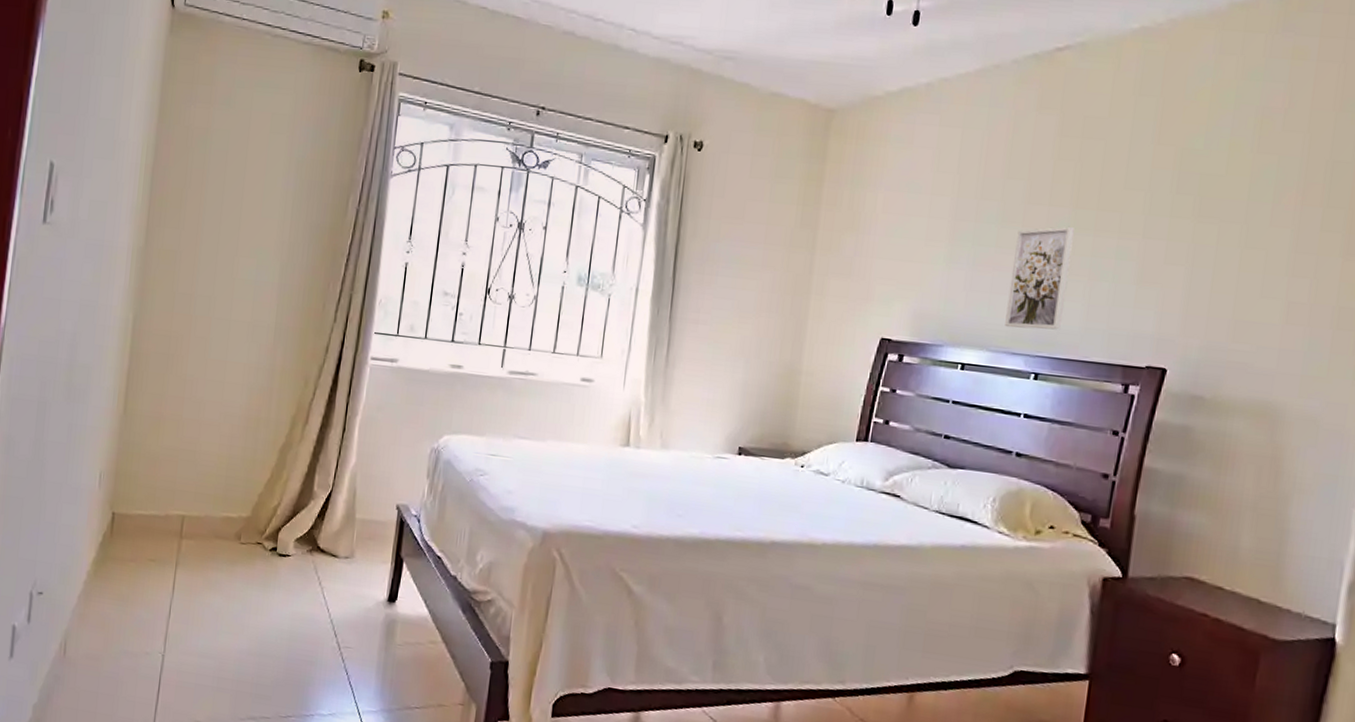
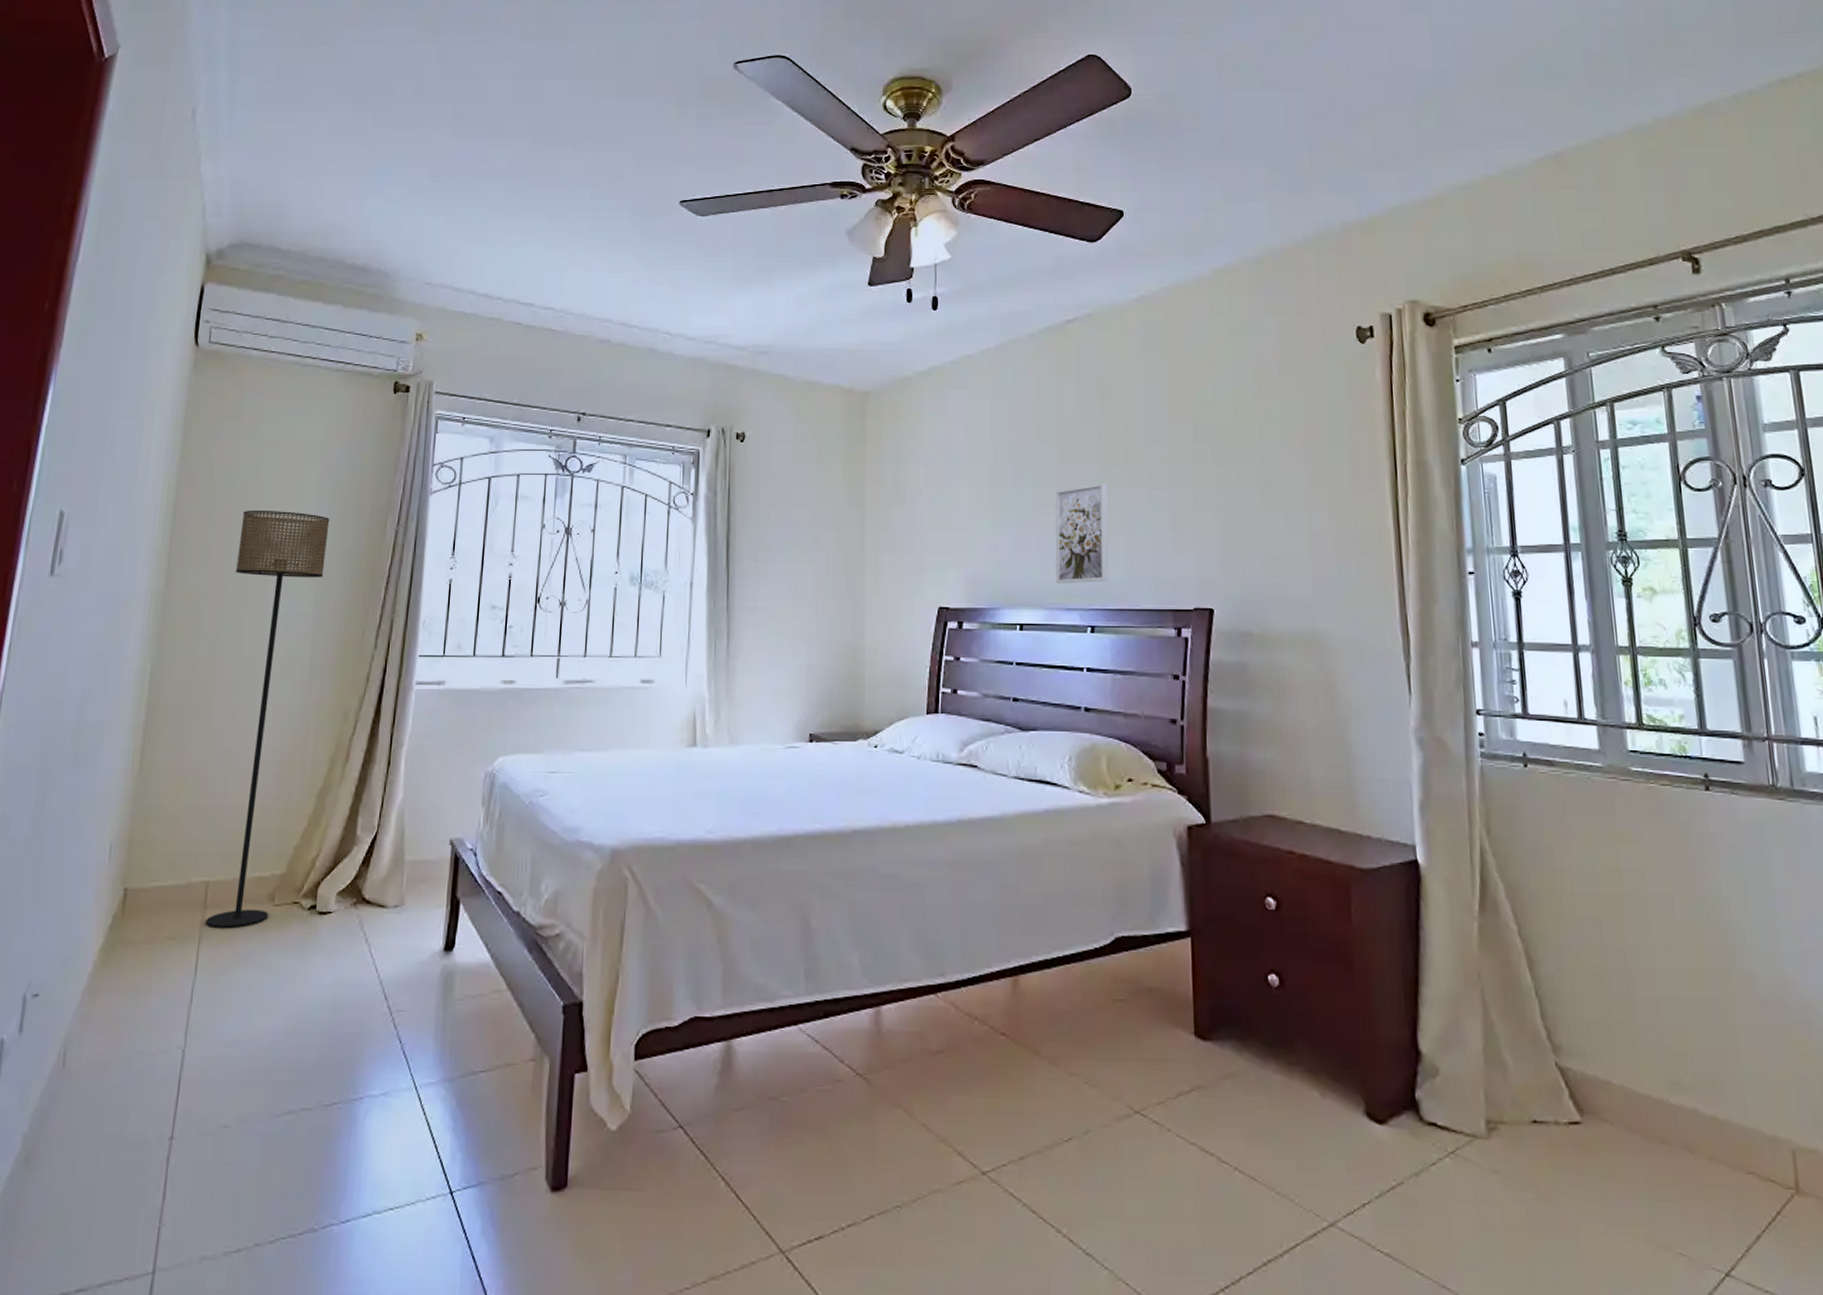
floor lamp: none [181,177,296,558] -> present [205,509,330,928]

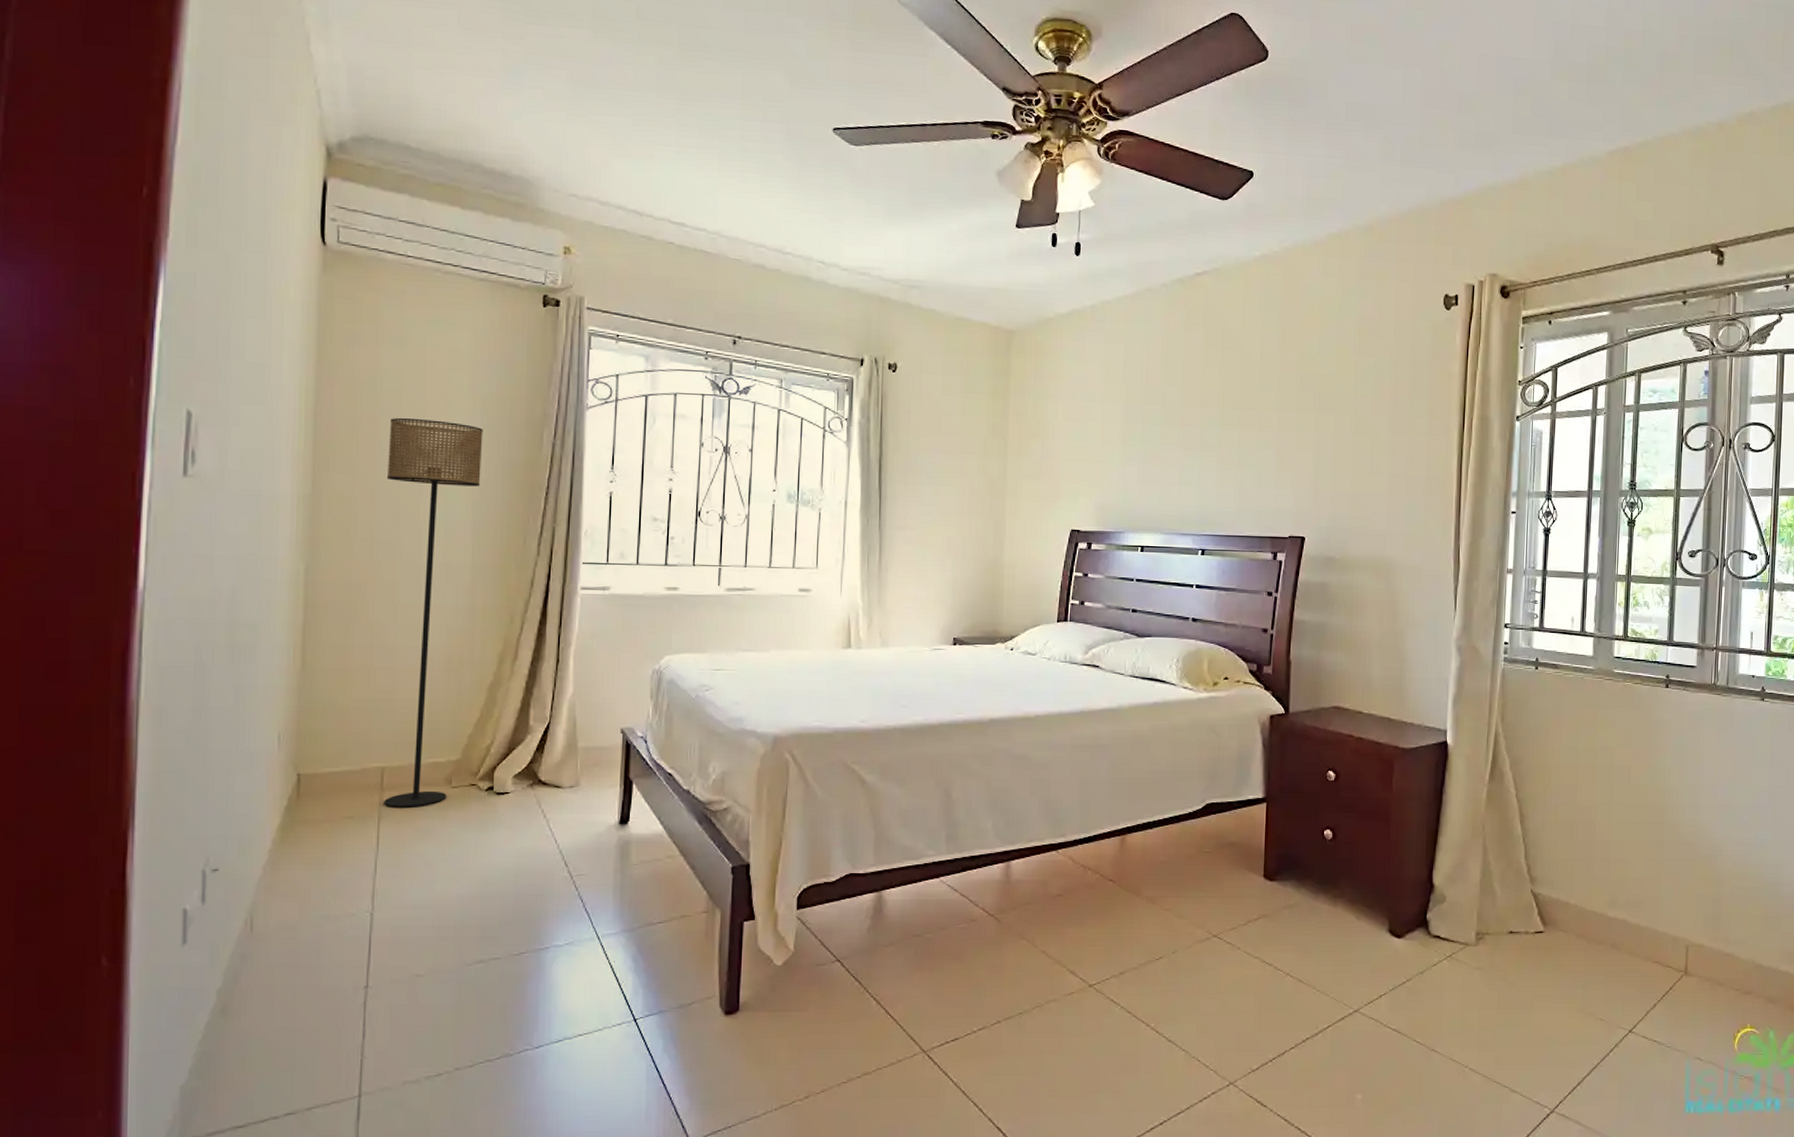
wall art: present [1055,482,1109,584] -> none [1174,423,1223,513]

